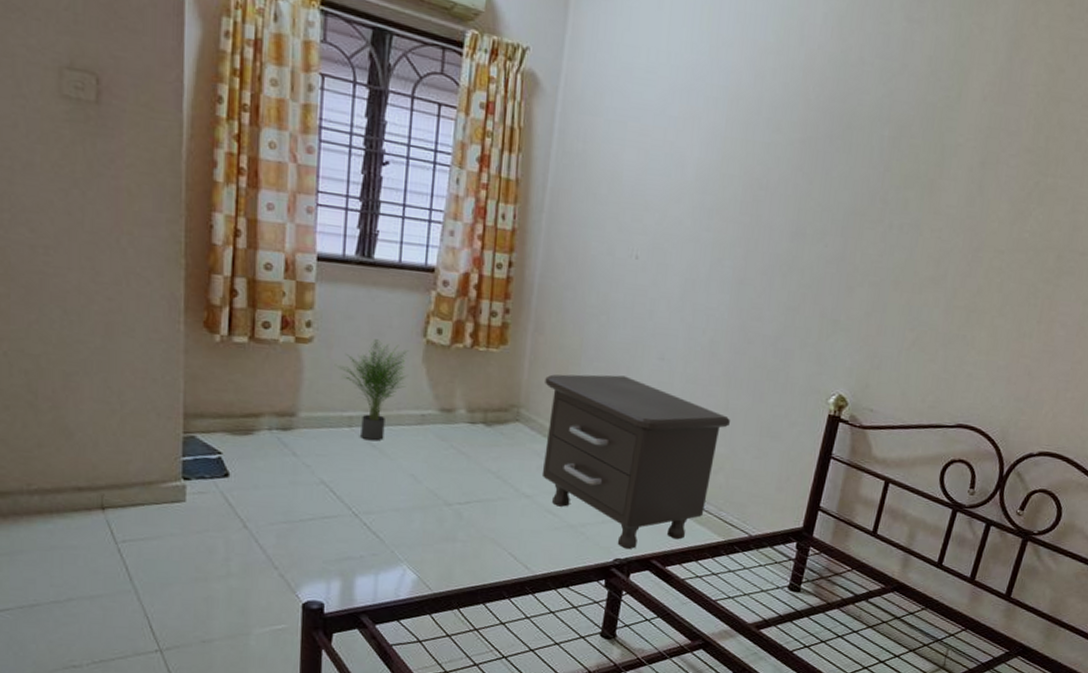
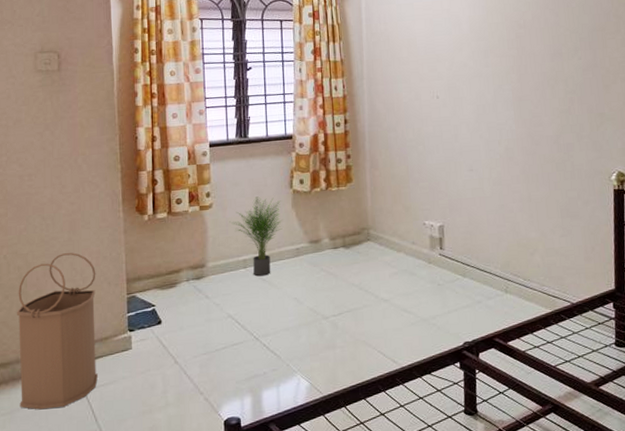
basket: none [20,363,141,557] -> present [16,252,98,410]
nightstand: present [541,374,730,549] -> none [385,189,535,332]

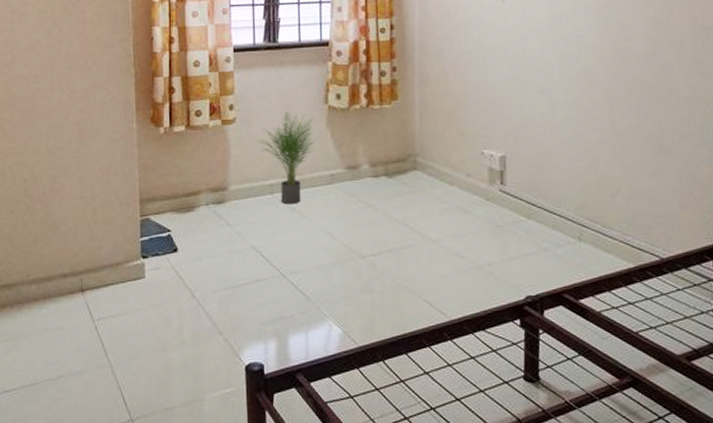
basket: present [16,252,98,410] -> none [21,165,108,338]

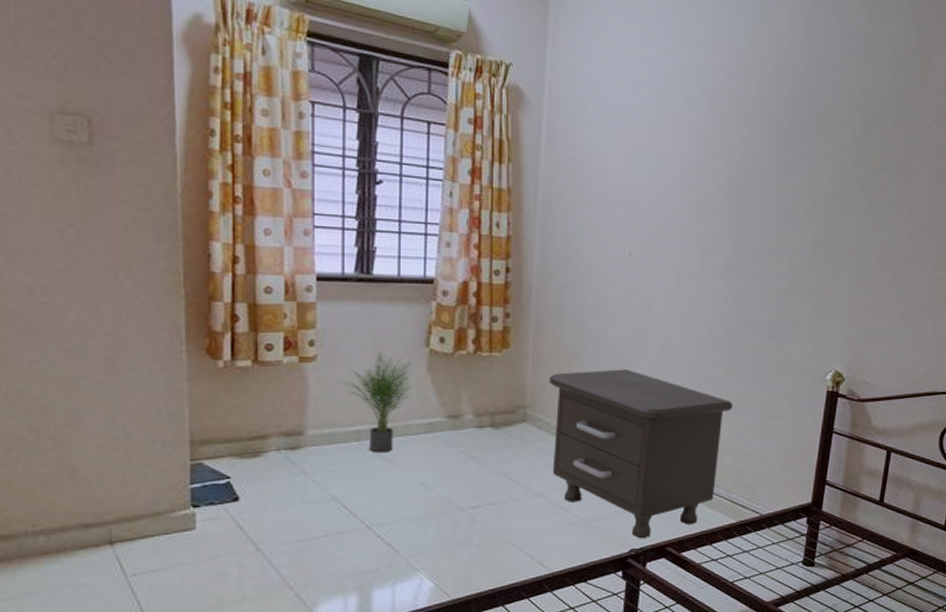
nightstand: none [436,112,619,284] -> present [549,369,732,538]

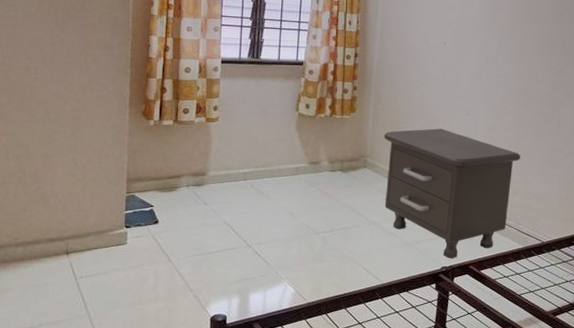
potted plant: present [343,353,412,453] -> none [236,115,286,190]

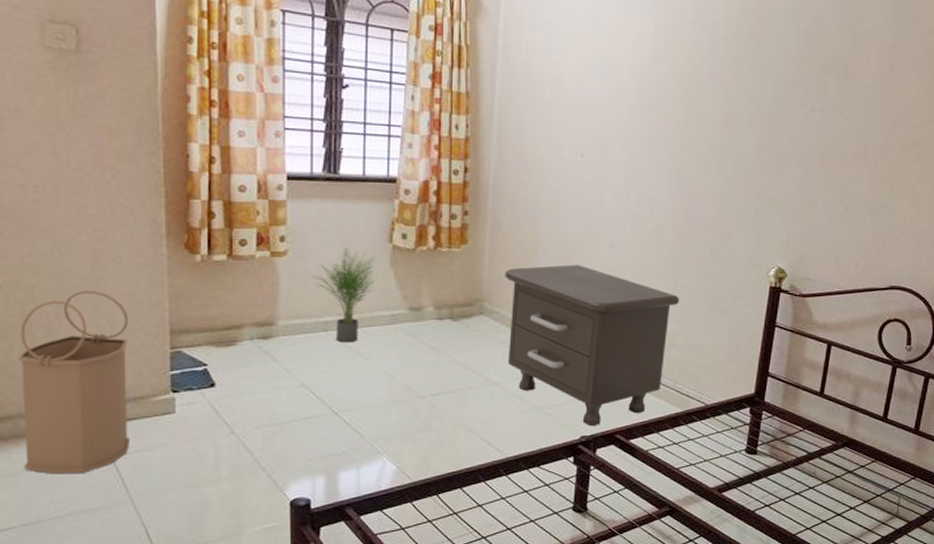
basket: none [9,147,97,292] -> present [18,289,130,474]
potted plant: none [236,115,286,190] -> present [311,248,376,343]

